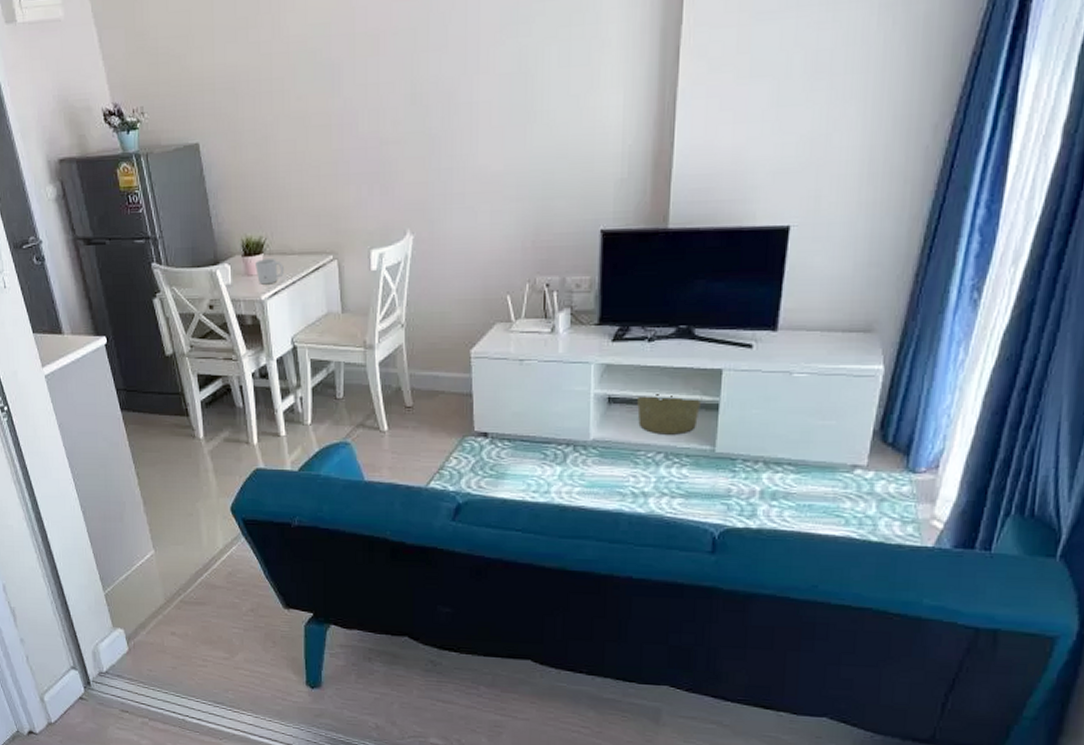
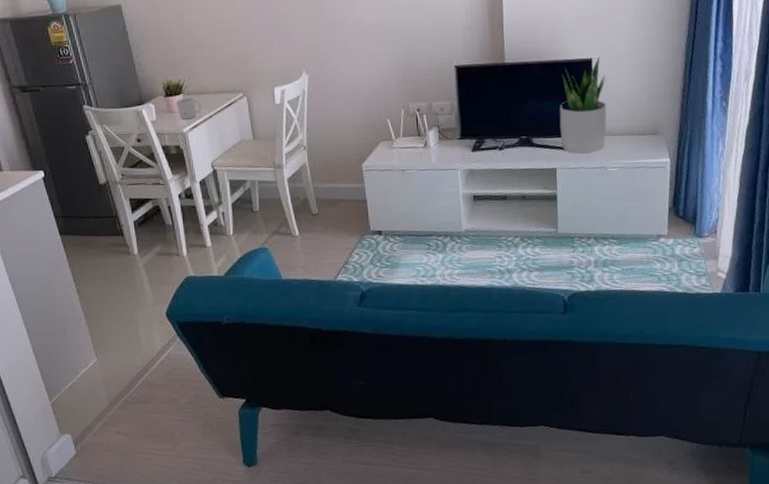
basket: present [637,394,702,435] -> none [496,191,544,223]
planter: none [733,225,807,353] -> present [559,57,607,154]

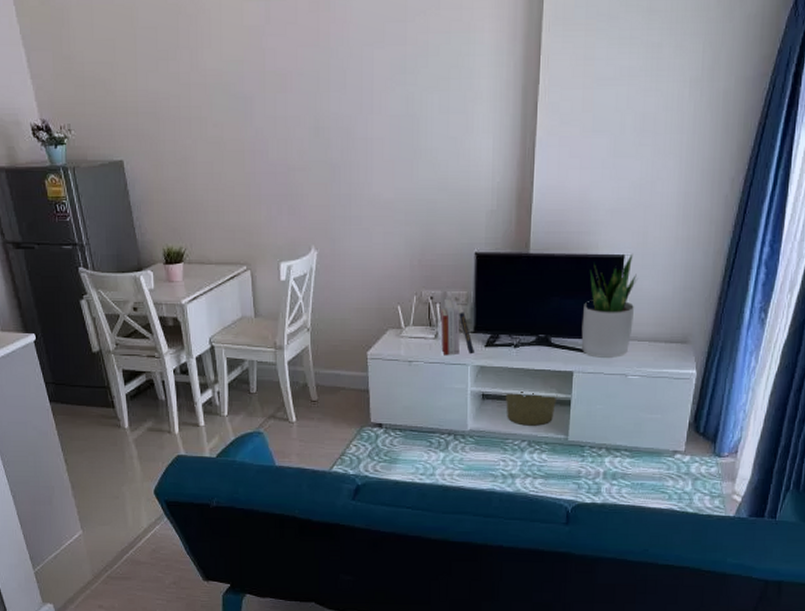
mug: present [176,98,202,120] -> none [176,267,202,290]
books: none [427,109,462,163] -> present [440,298,474,356]
basket: none [496,191,544,223] -> present [506,392,558,426]

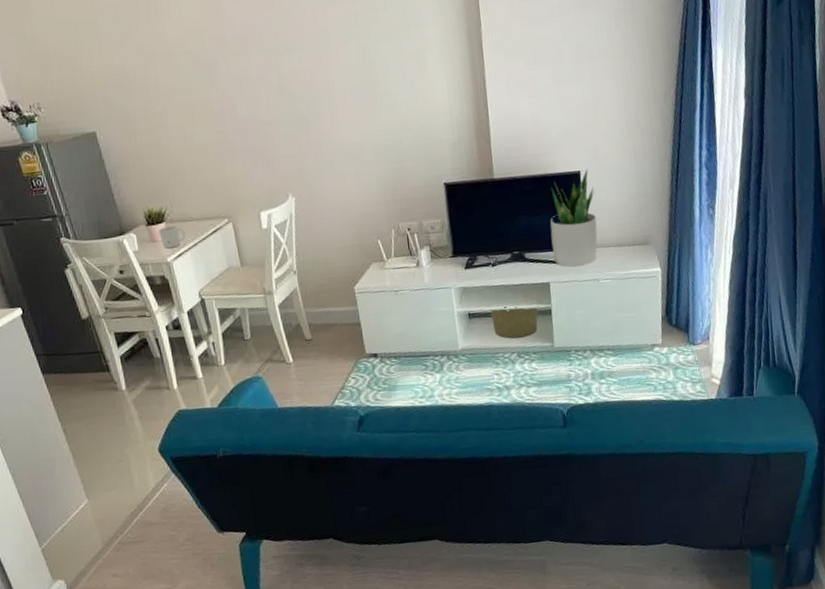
mug: none [176,267,202,290] -> present [159,226,186,249]
books: present [440,298,474,356] -> none [419,228,455,282]

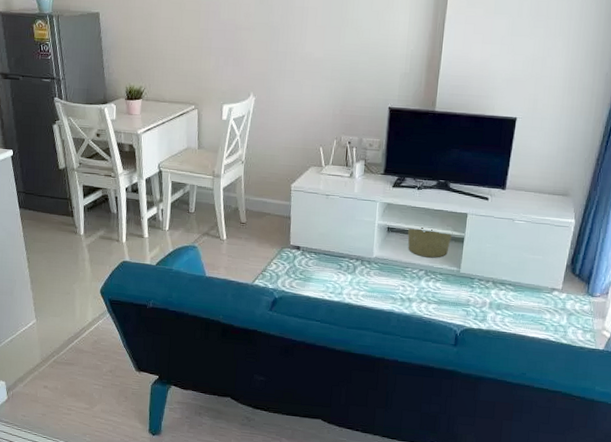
mug: present [159,226,186,249] -> none [135,103,157,123]
planter: present [550,170,598,267] -> none [475,118,527,205]

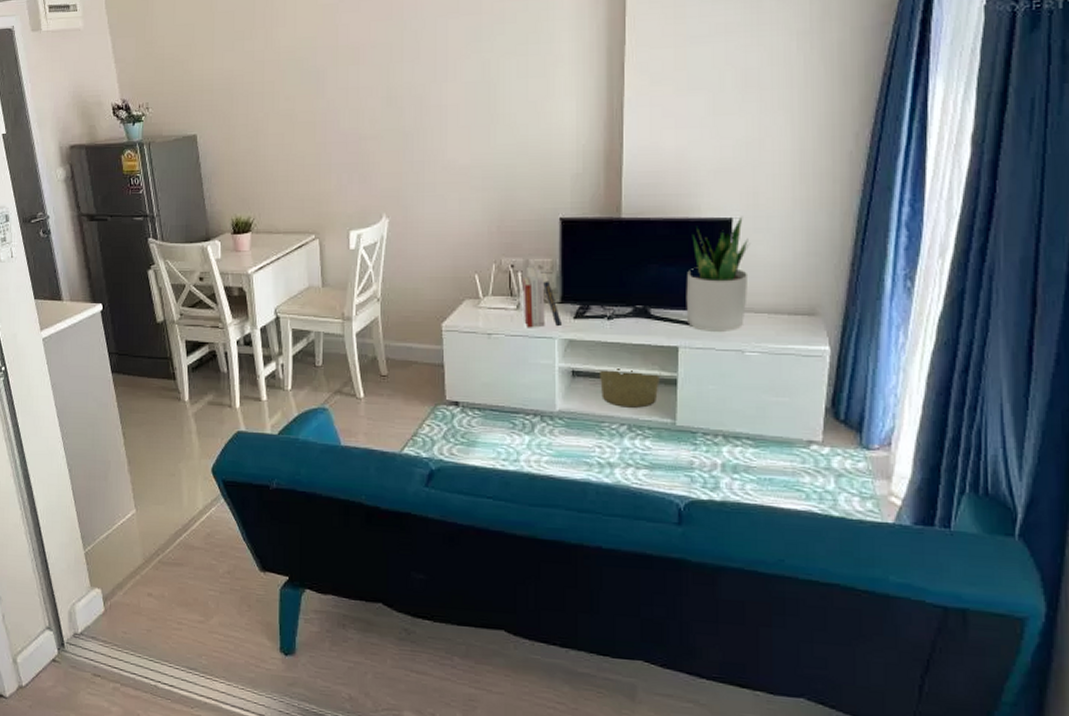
books: none [355,144,383,193] -> present [522,266,561,328]
planter: none [475,118,527,205] -> present [686,217,750,333]

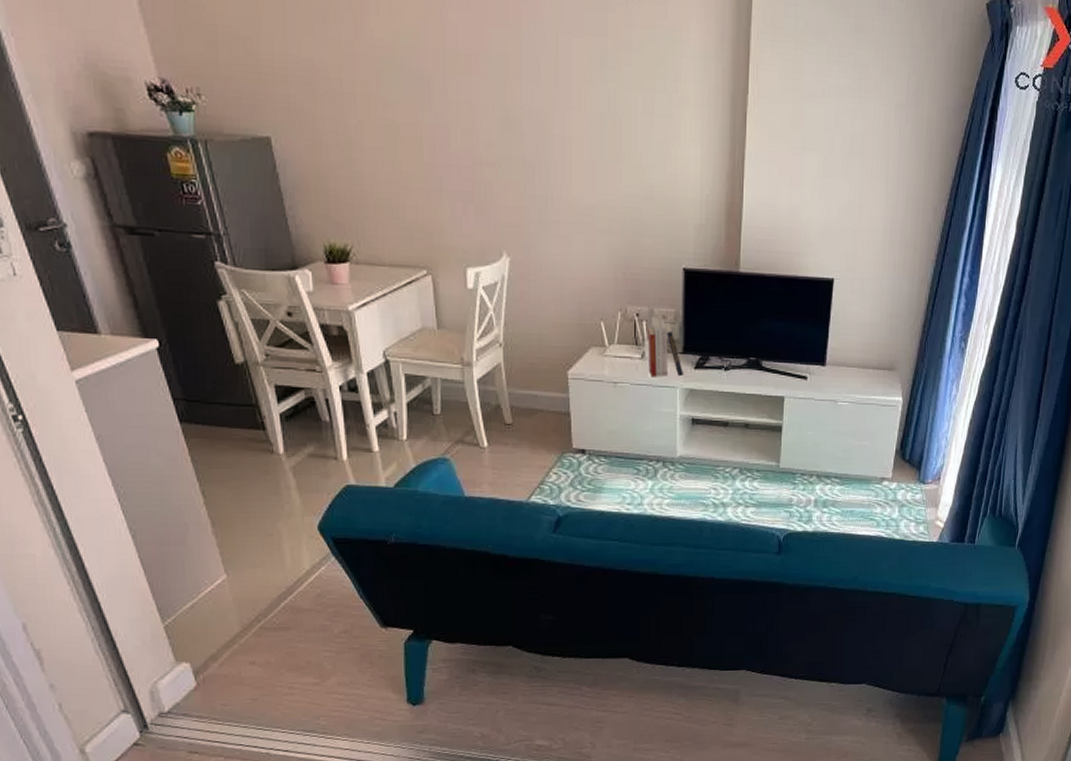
basket: present [600,369,661,408] -> none [716,417,769,453]
planter: present [686,217,750,333] -> none [792,278,847,384]

